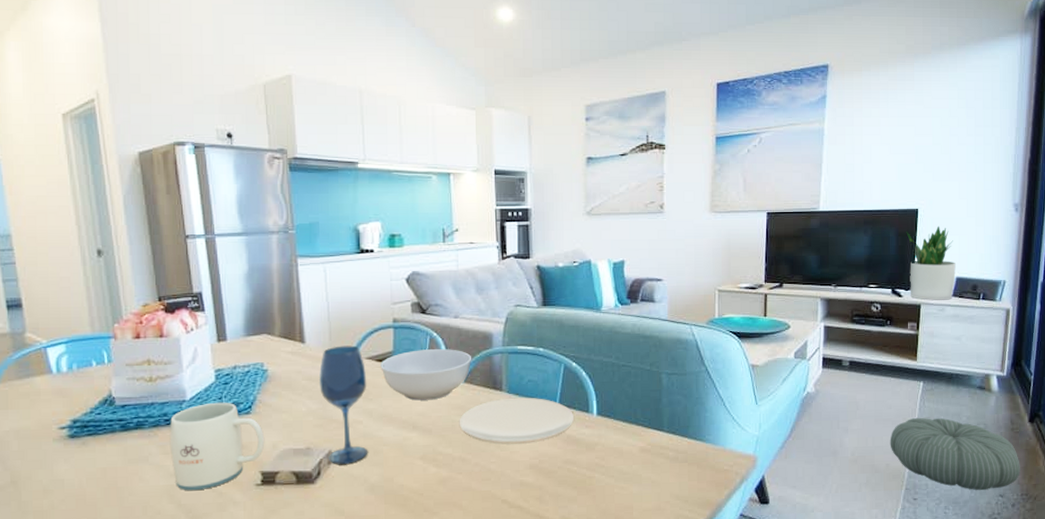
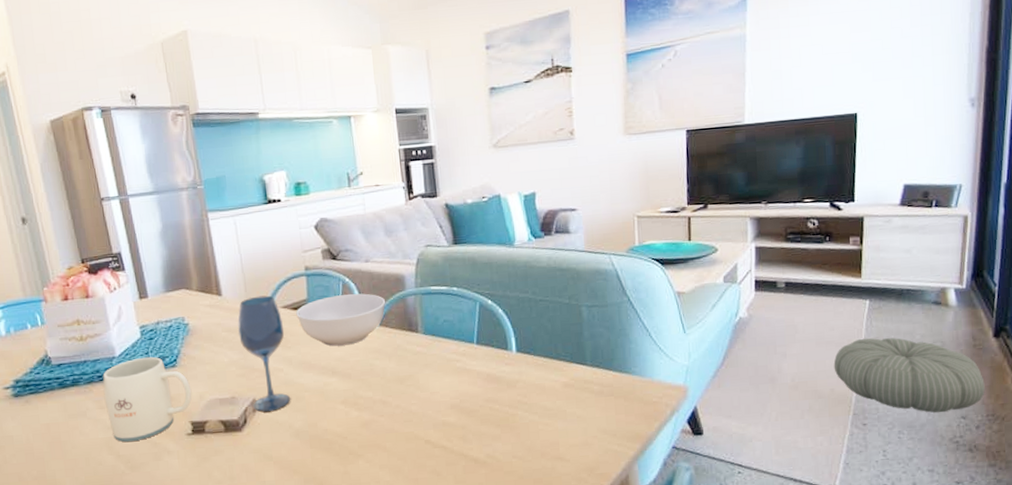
plate: present [459,397,575,444] -> none [377,337,494,386]
planter: present [906,226,956,301] -> none [844,130,903,212]

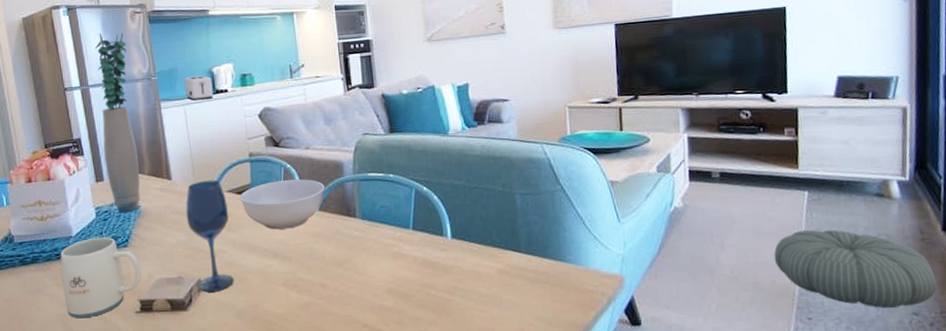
vase: none [134,137,189,332] -> present [95,33,141,214]
toaster: none [233,184,265,211] -> present [184,76,213,100]

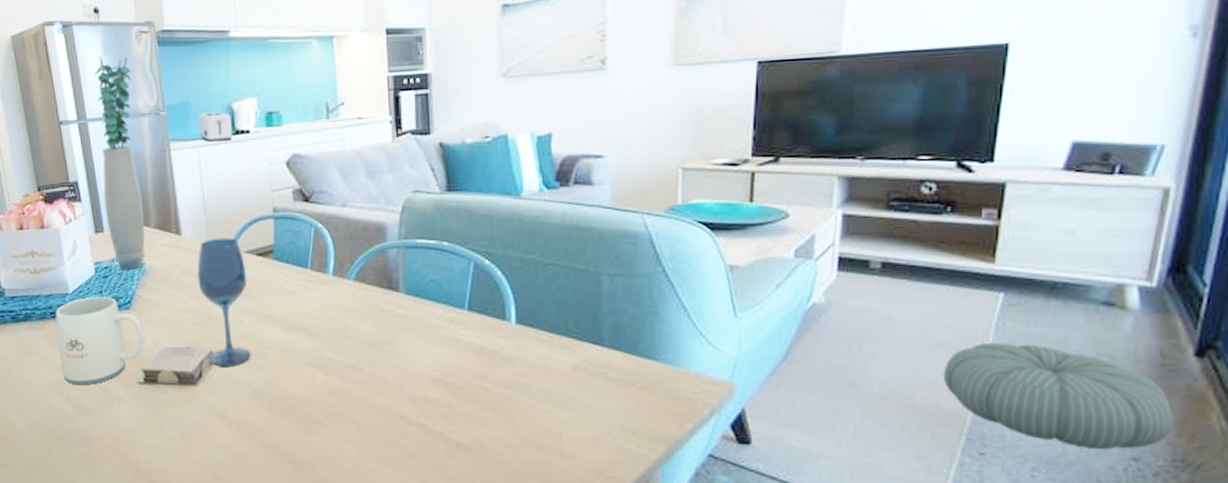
bowl: present [240,179,325,230] -> none [261,242,363,300]

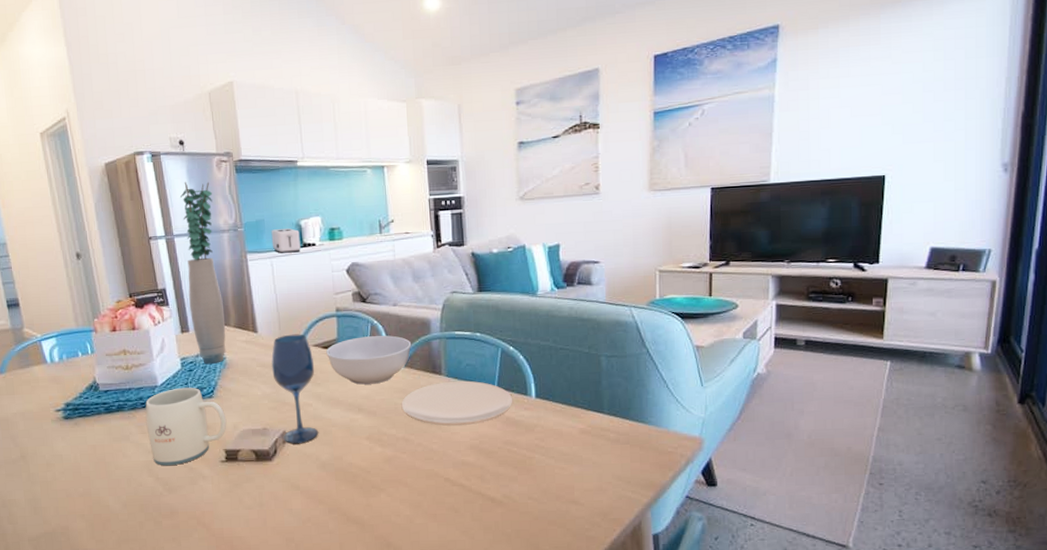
bowl: none [261,242,363,300] -> present [326,335,412,385]
plate: none [349,299,488,353] -> present [401,380,513,426]
pouf: present [943,342,1174,450] -> none [851,398,1007,476]

